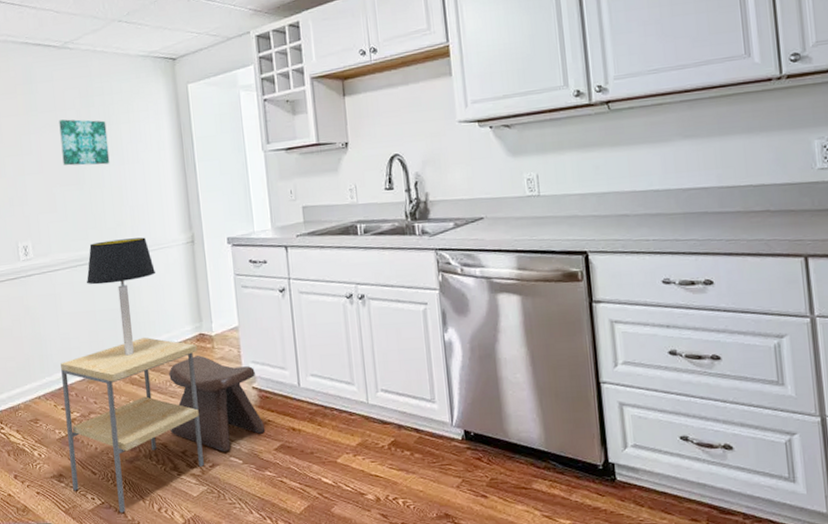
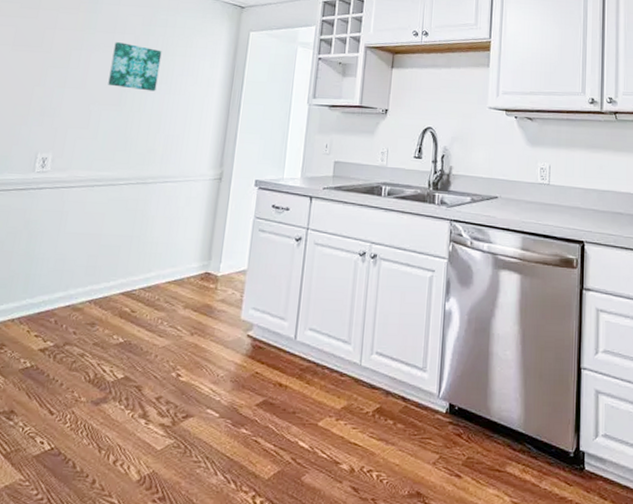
side table: present [61,337,204,513] -> none [22,268,200,462]
table lamp: present [87,237,156,356] -> none [100,165,176,286]
stool: present [169,355,266,452] -> none [149,295,254,402]

